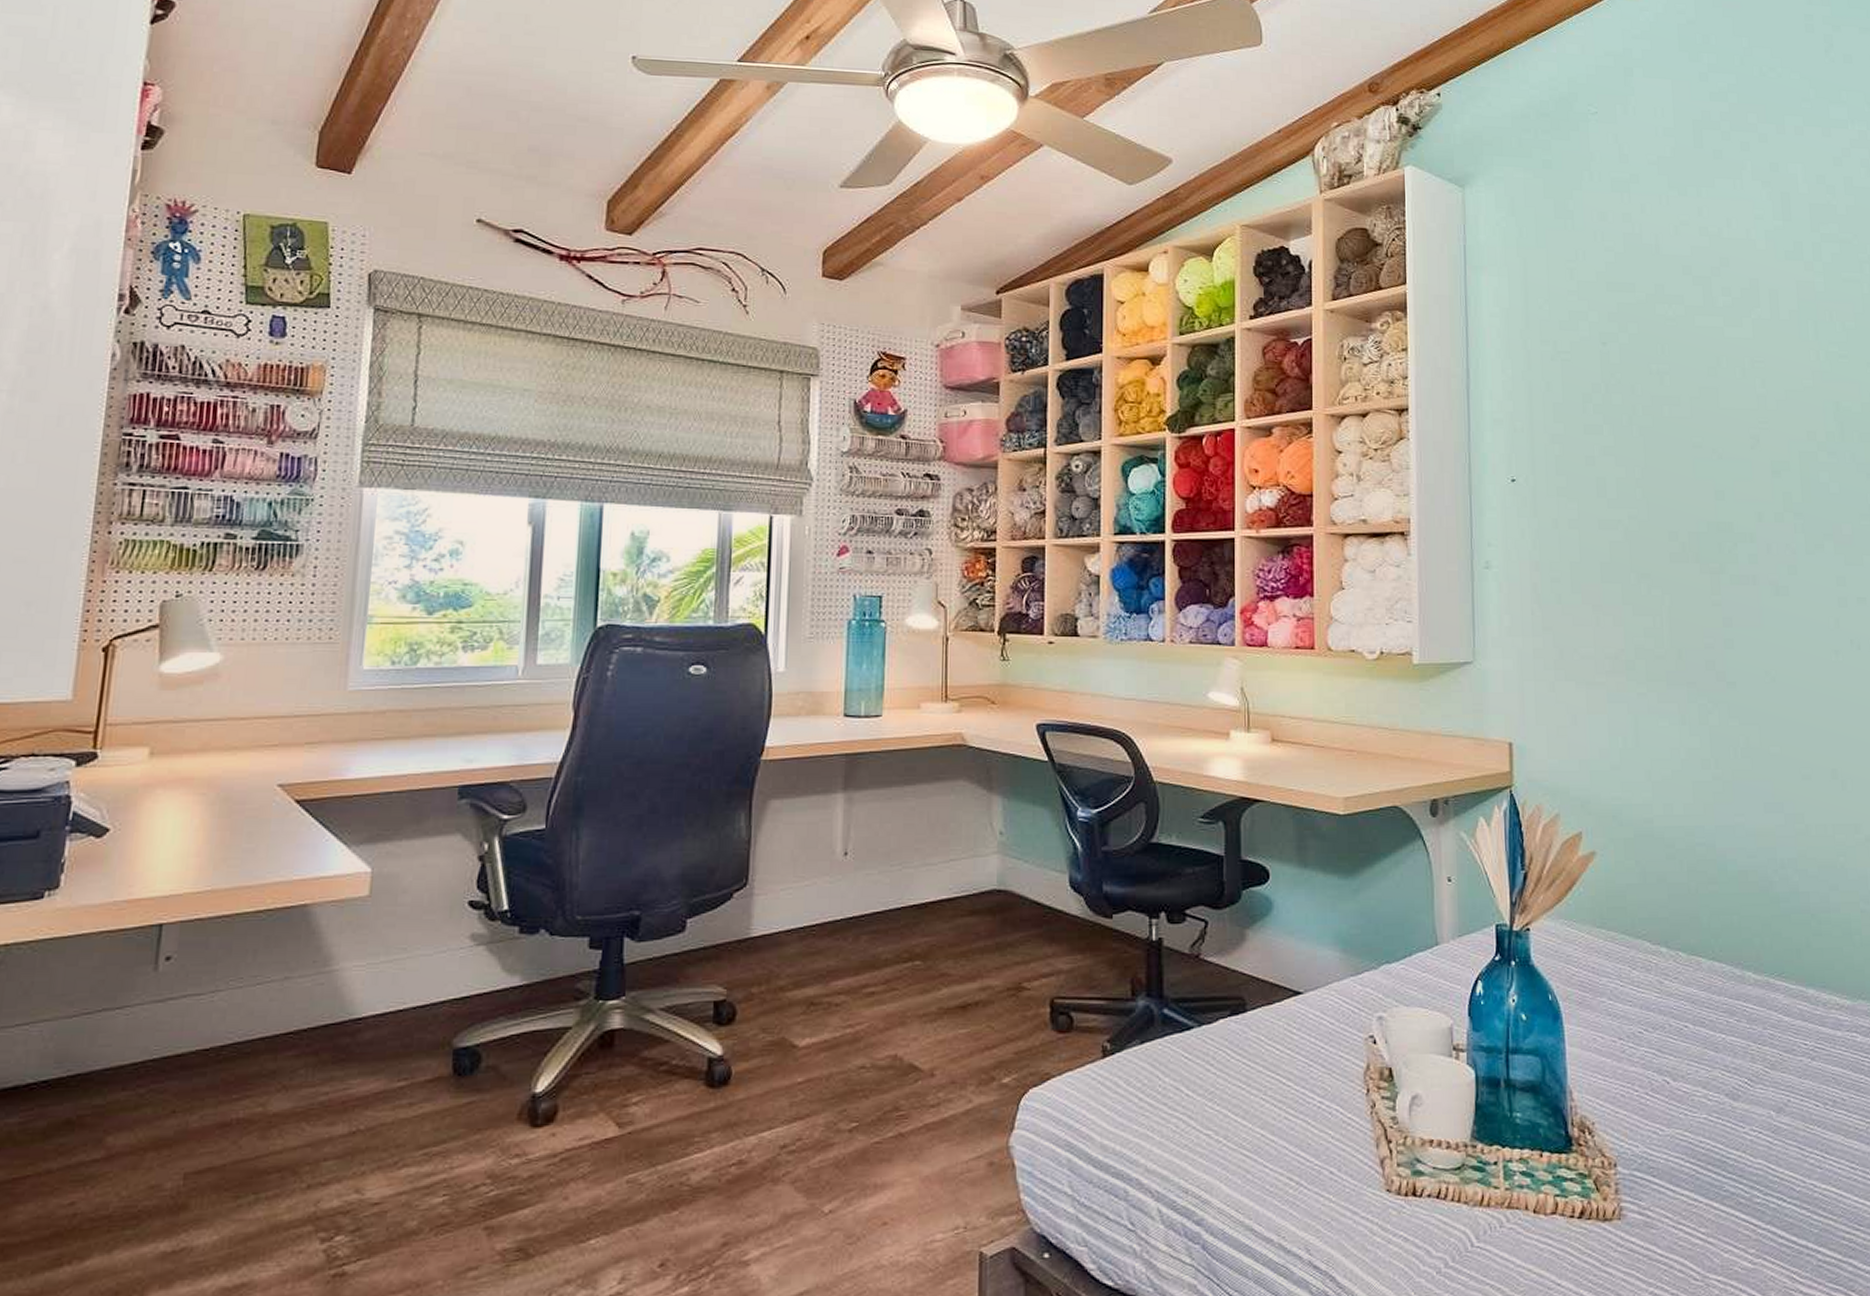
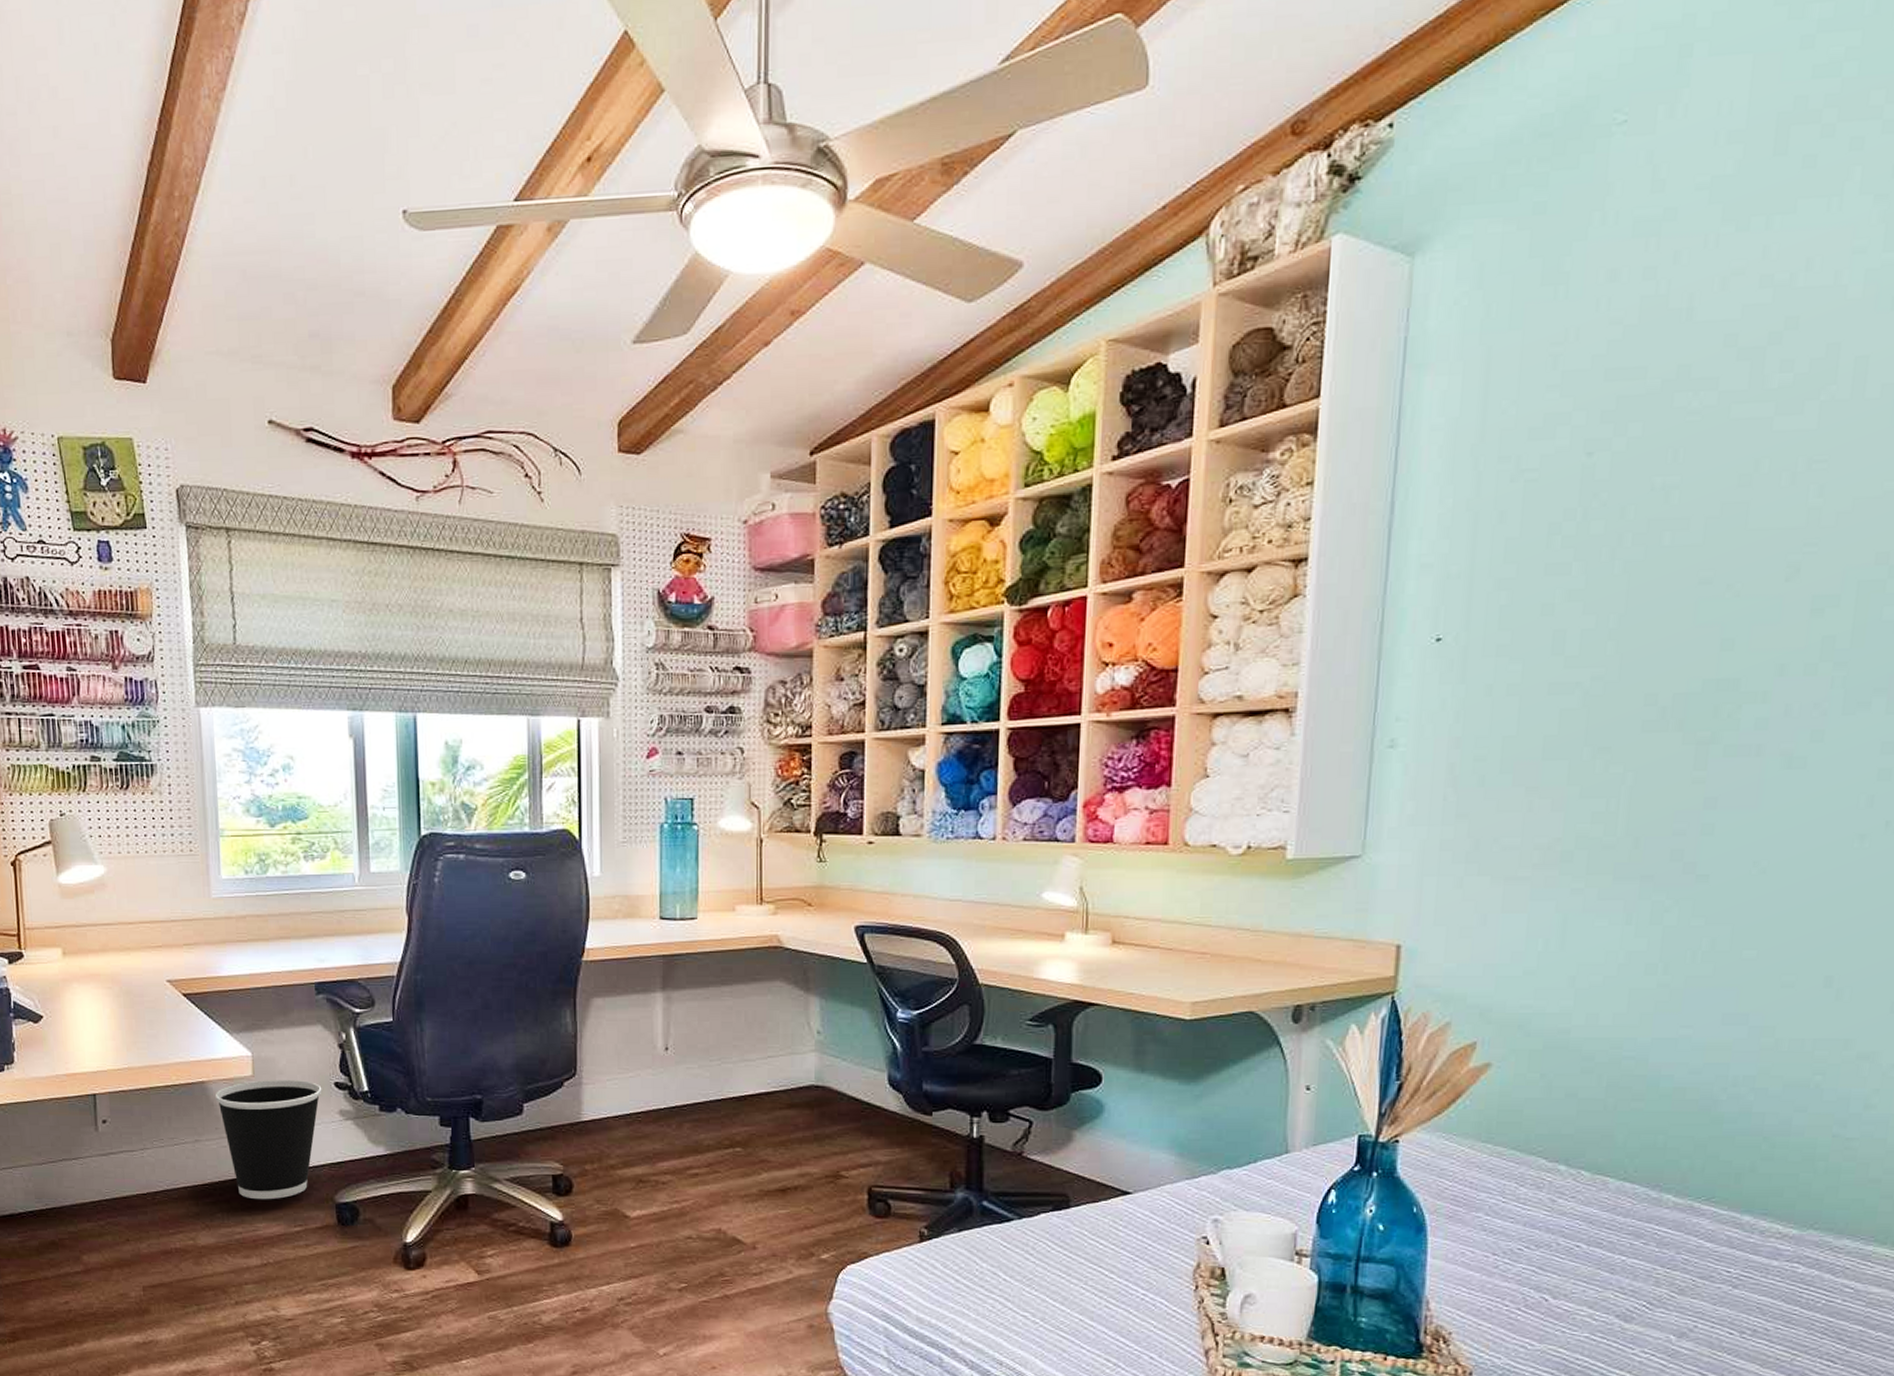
wastebasket: none [317,900,453,1049] -> present [215,1080,322,1200]

